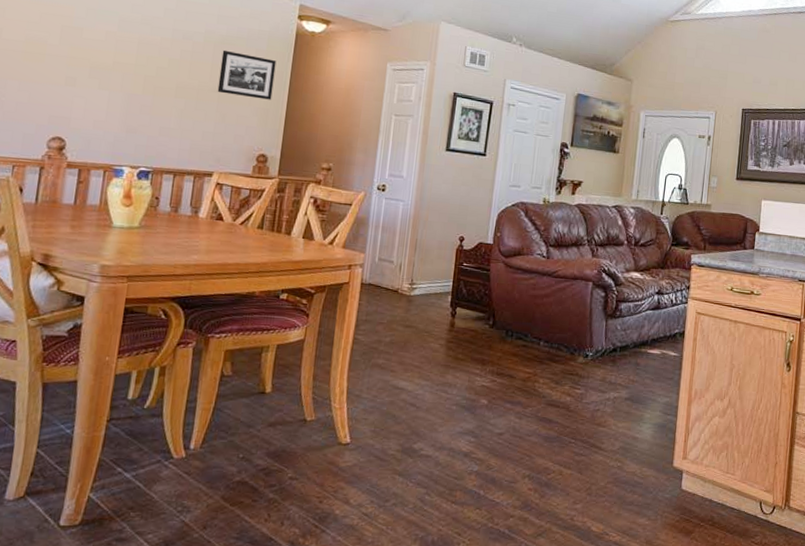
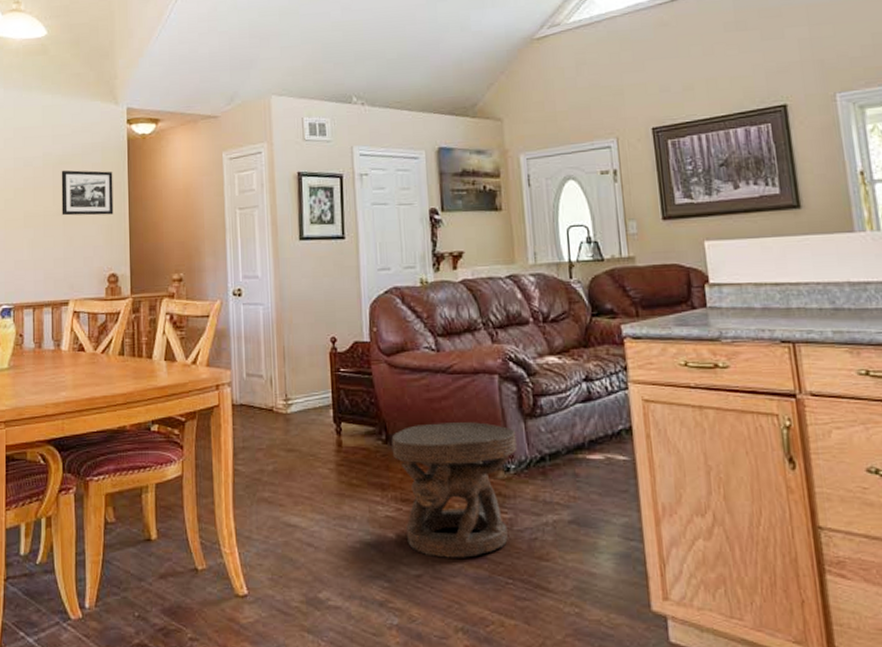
carved stool: none [496,315,598,422] -> present [391,422,517,558]

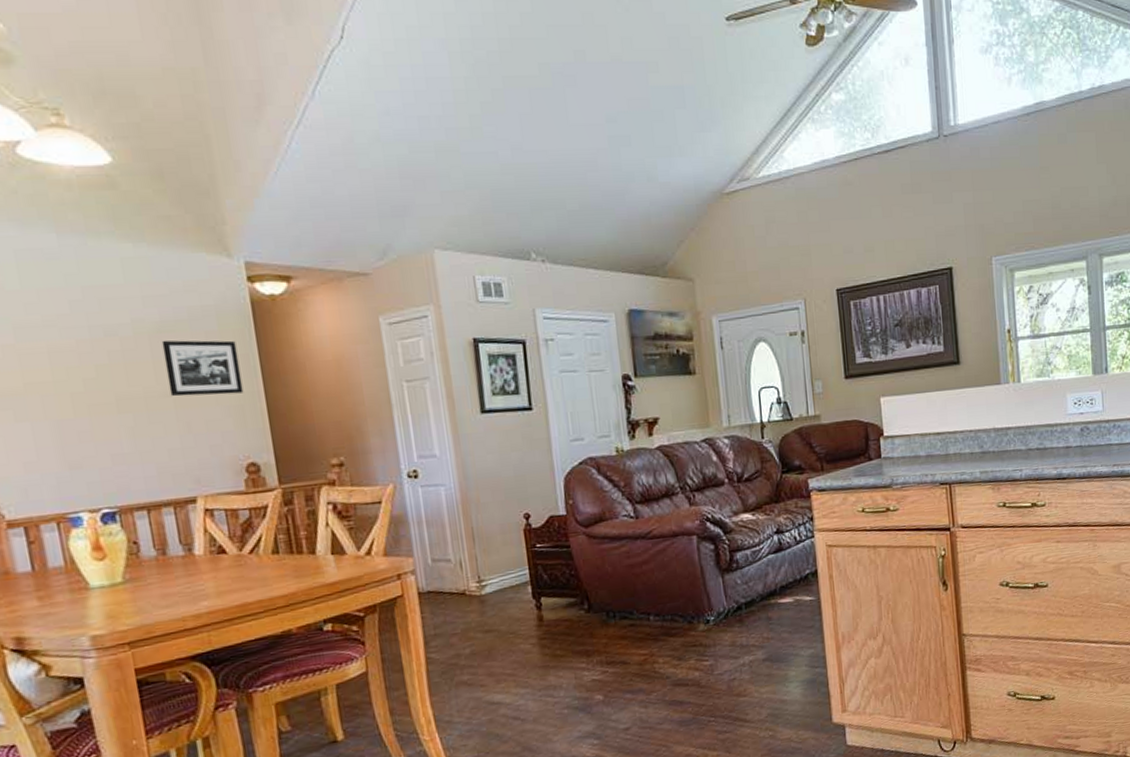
carved stool: present [391,422,517,558] -> none [594,581,716,710]

